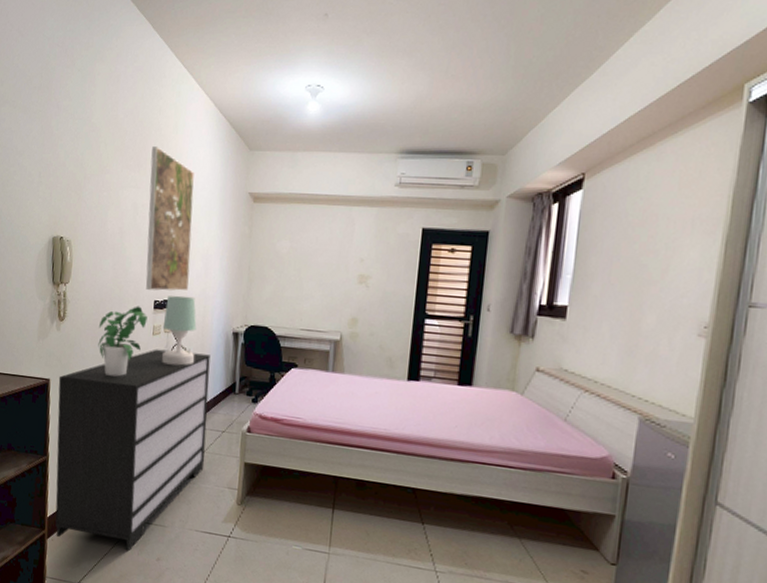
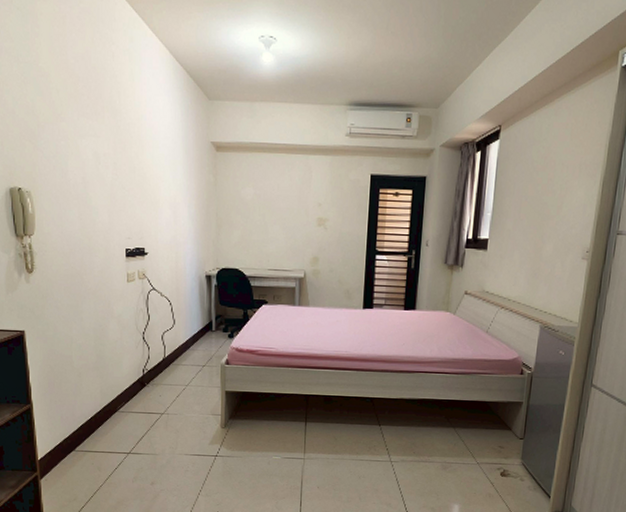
dresser: present [55,349,211,552] -> none [34,295,189,481]
potted plant: present [98,306,148,377] -> none [70,254,120,324]
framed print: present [145,147,194,291] -> none [109,94,160,239]
table lamp: present [162,295,197,366] -> none [136,243,171,309]

